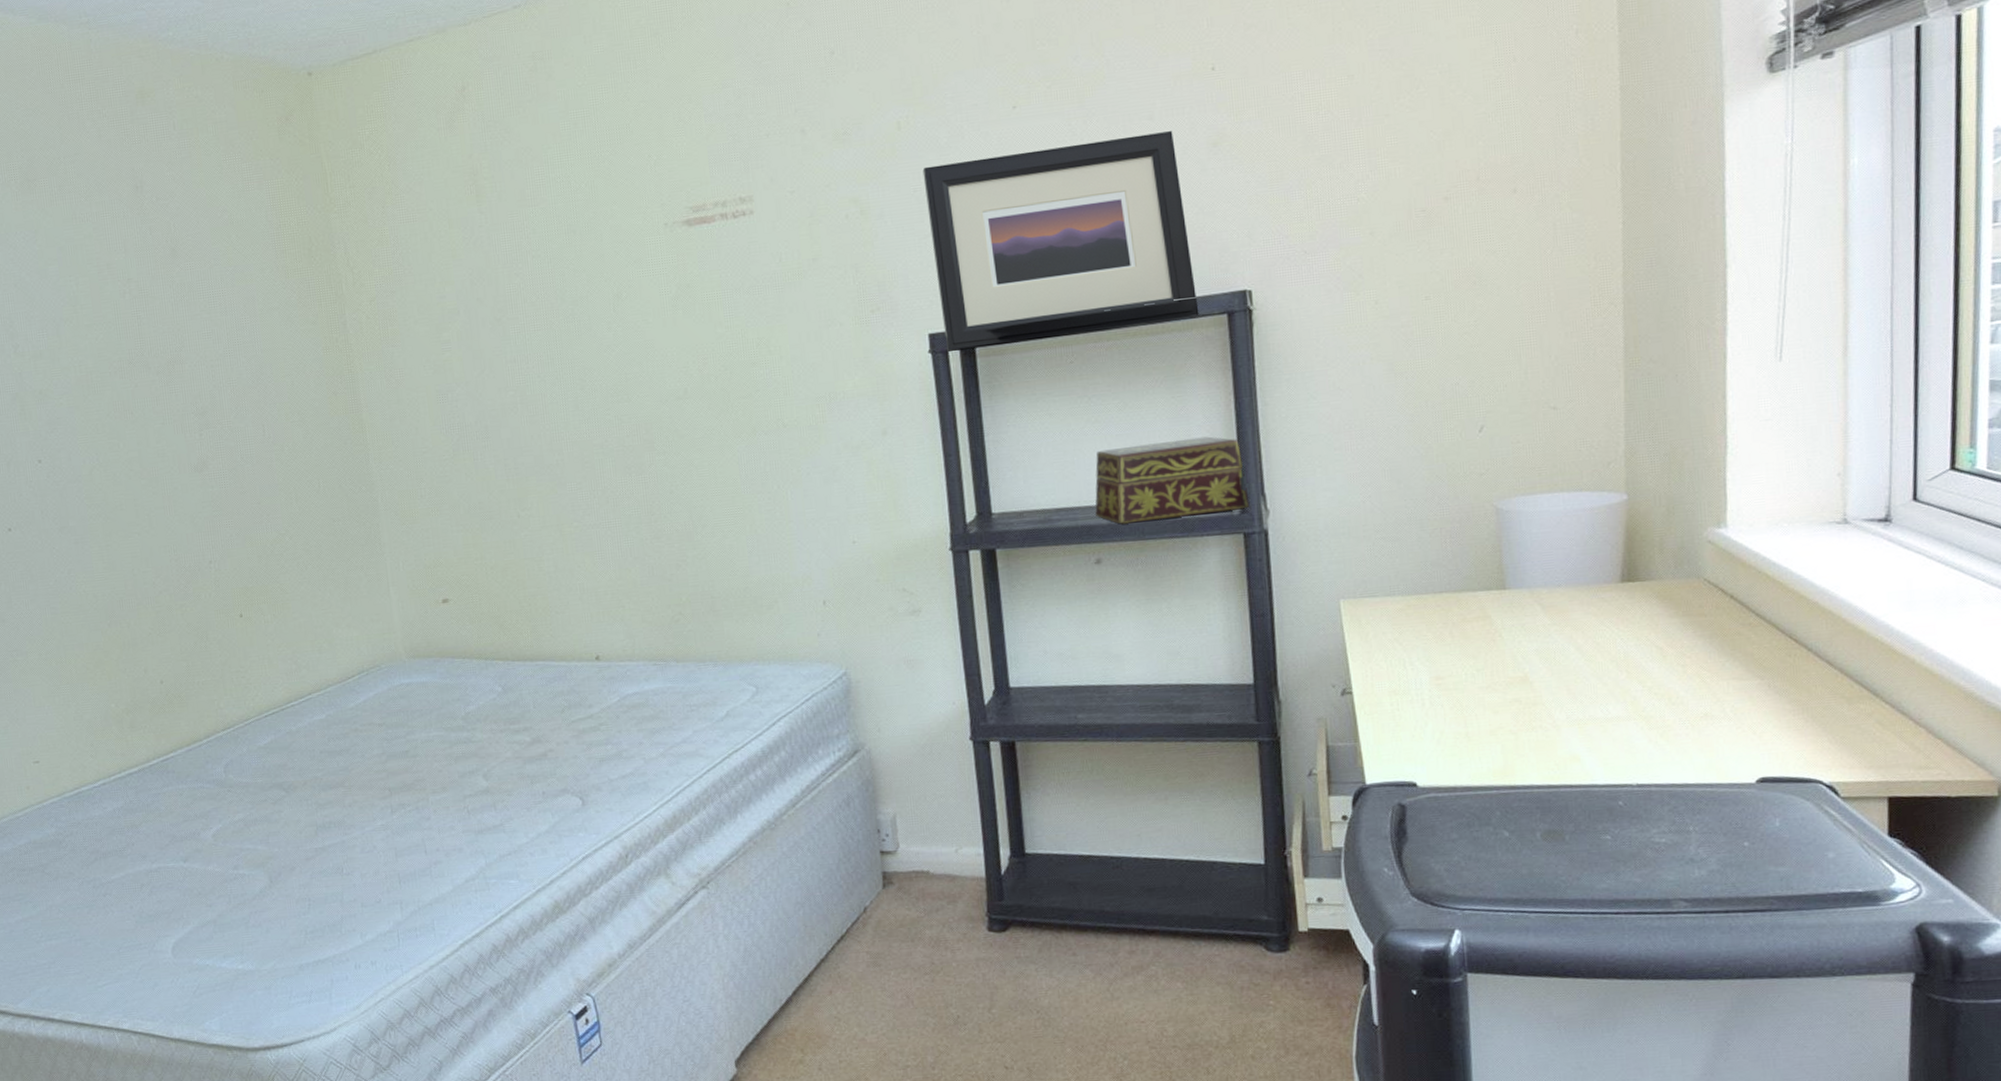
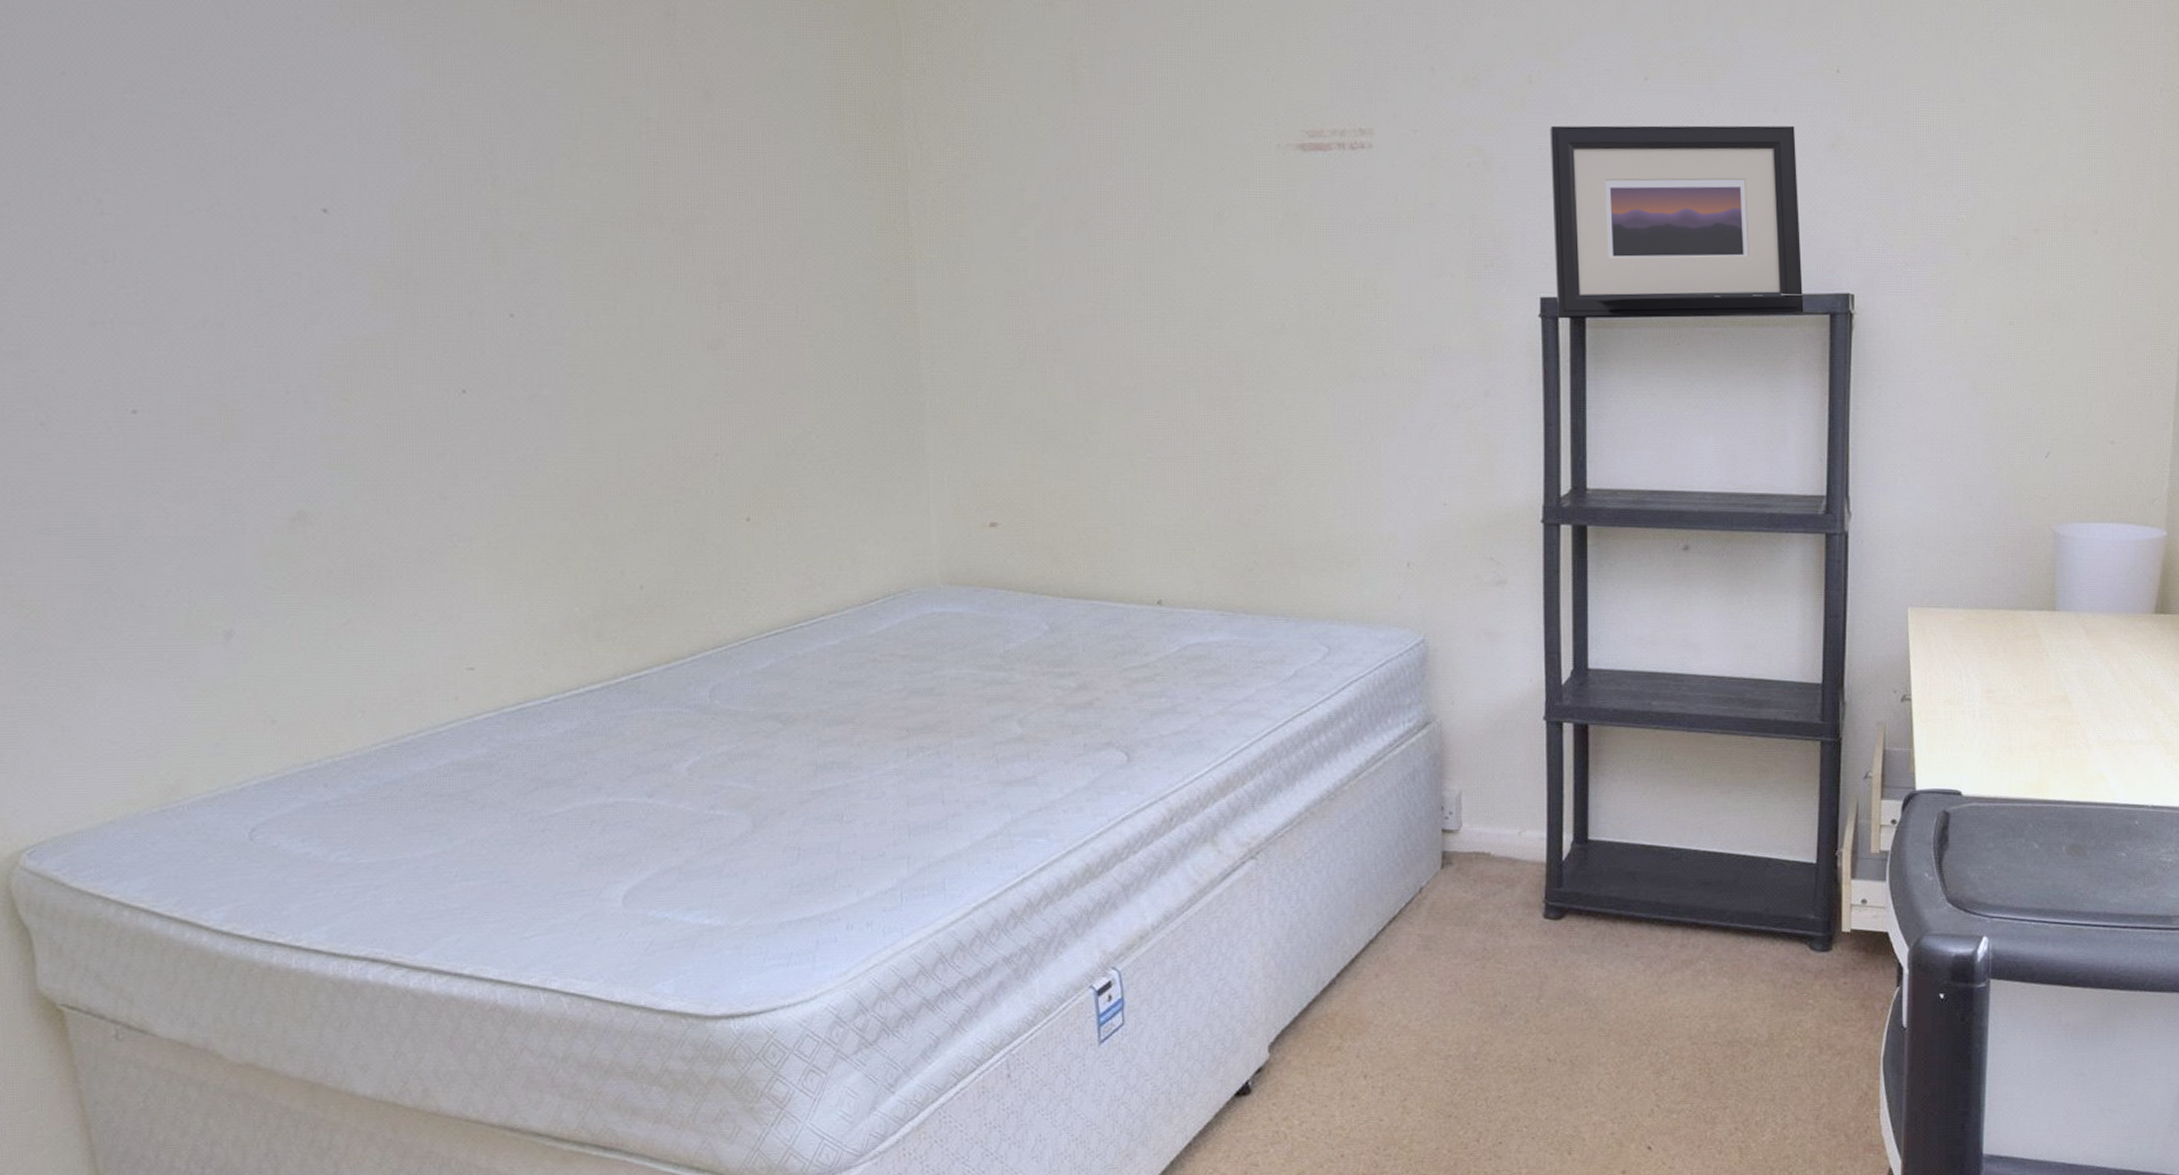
decorative box: present [1095,436,1250,524] -> none [1688,434,1834,513]

